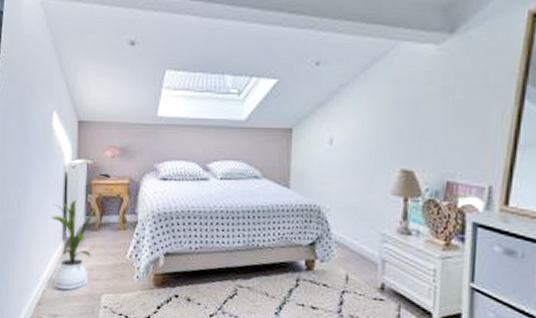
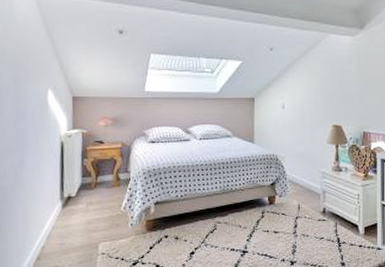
house plant: present [51,199,96,291] -> none [49,164,92,244]

